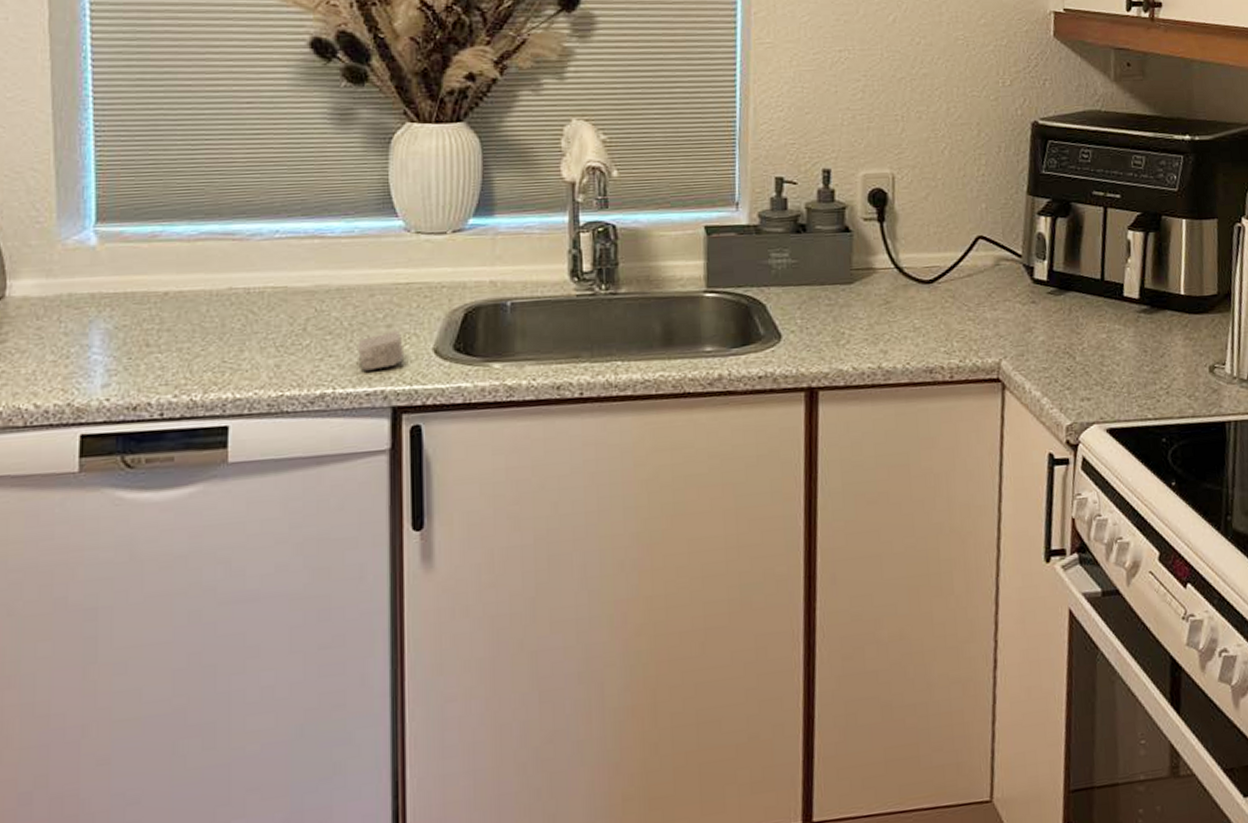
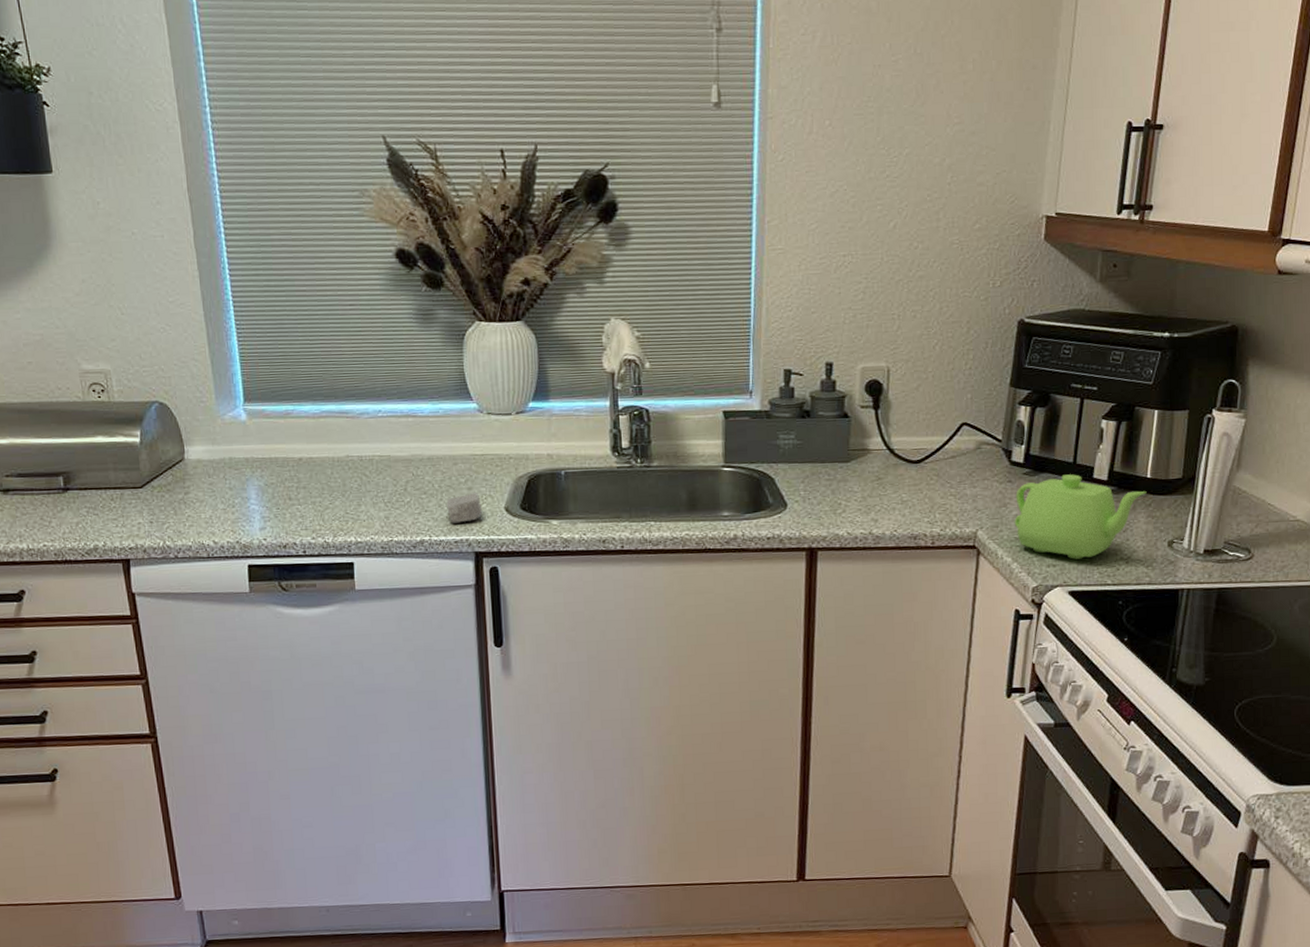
teapot: none [1041,292,1182,391] -> present [1014,474,1147,559]

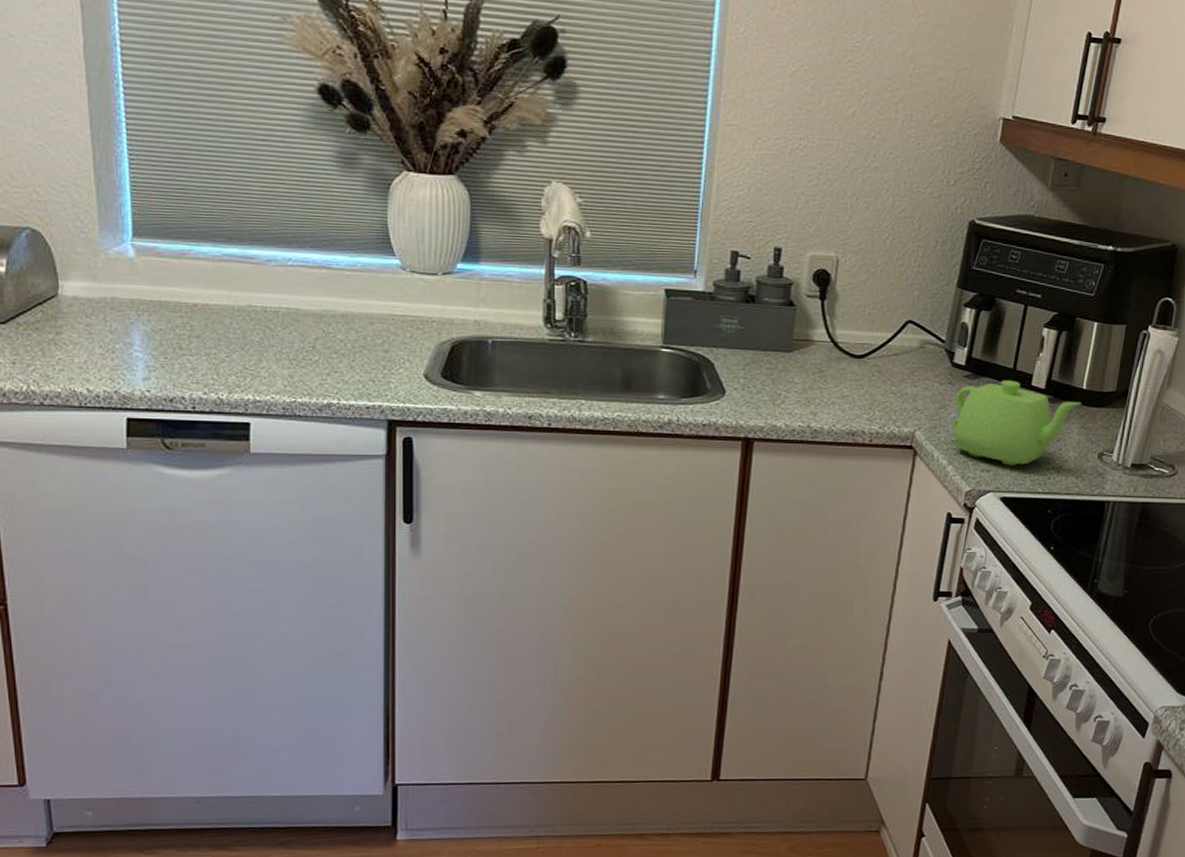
soap bar: present [446,493,483,523] -> none [359,356,399,388]

